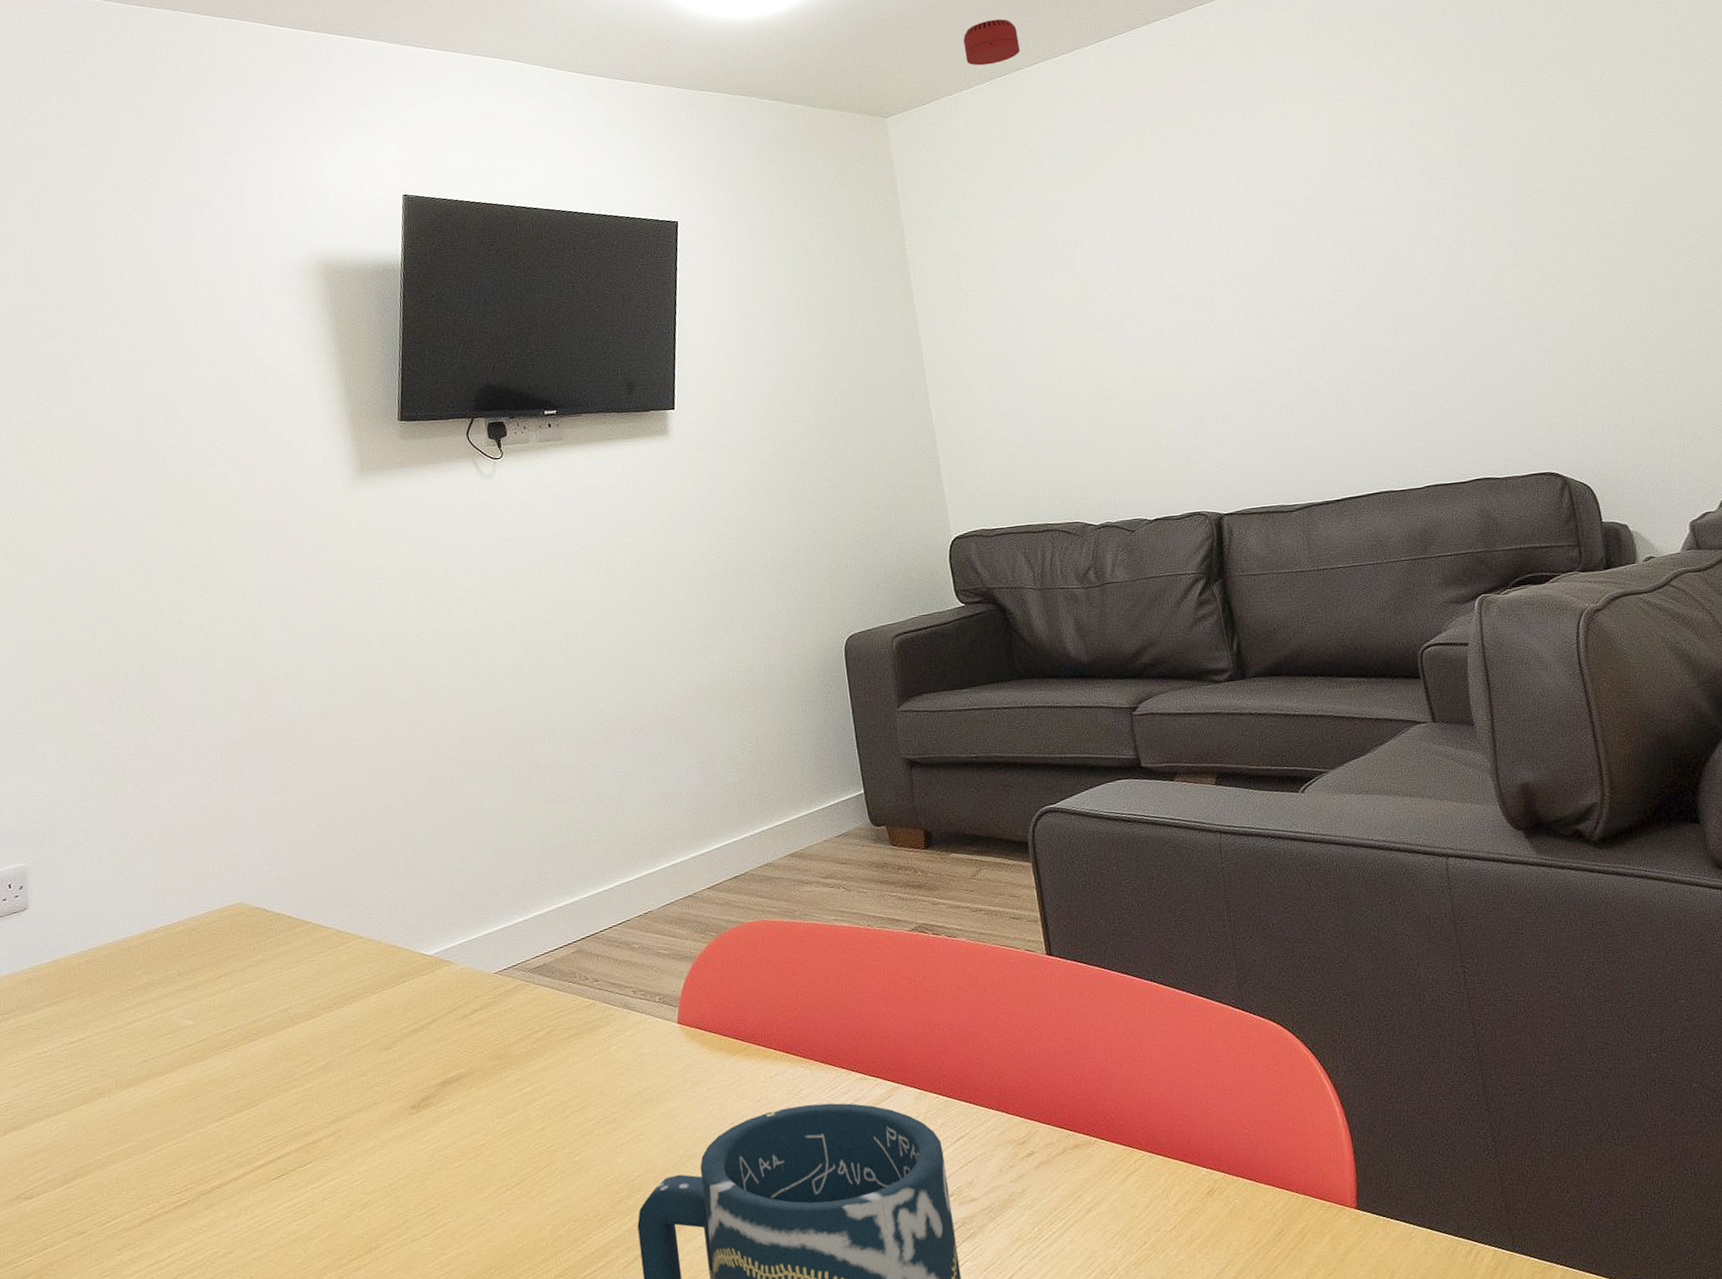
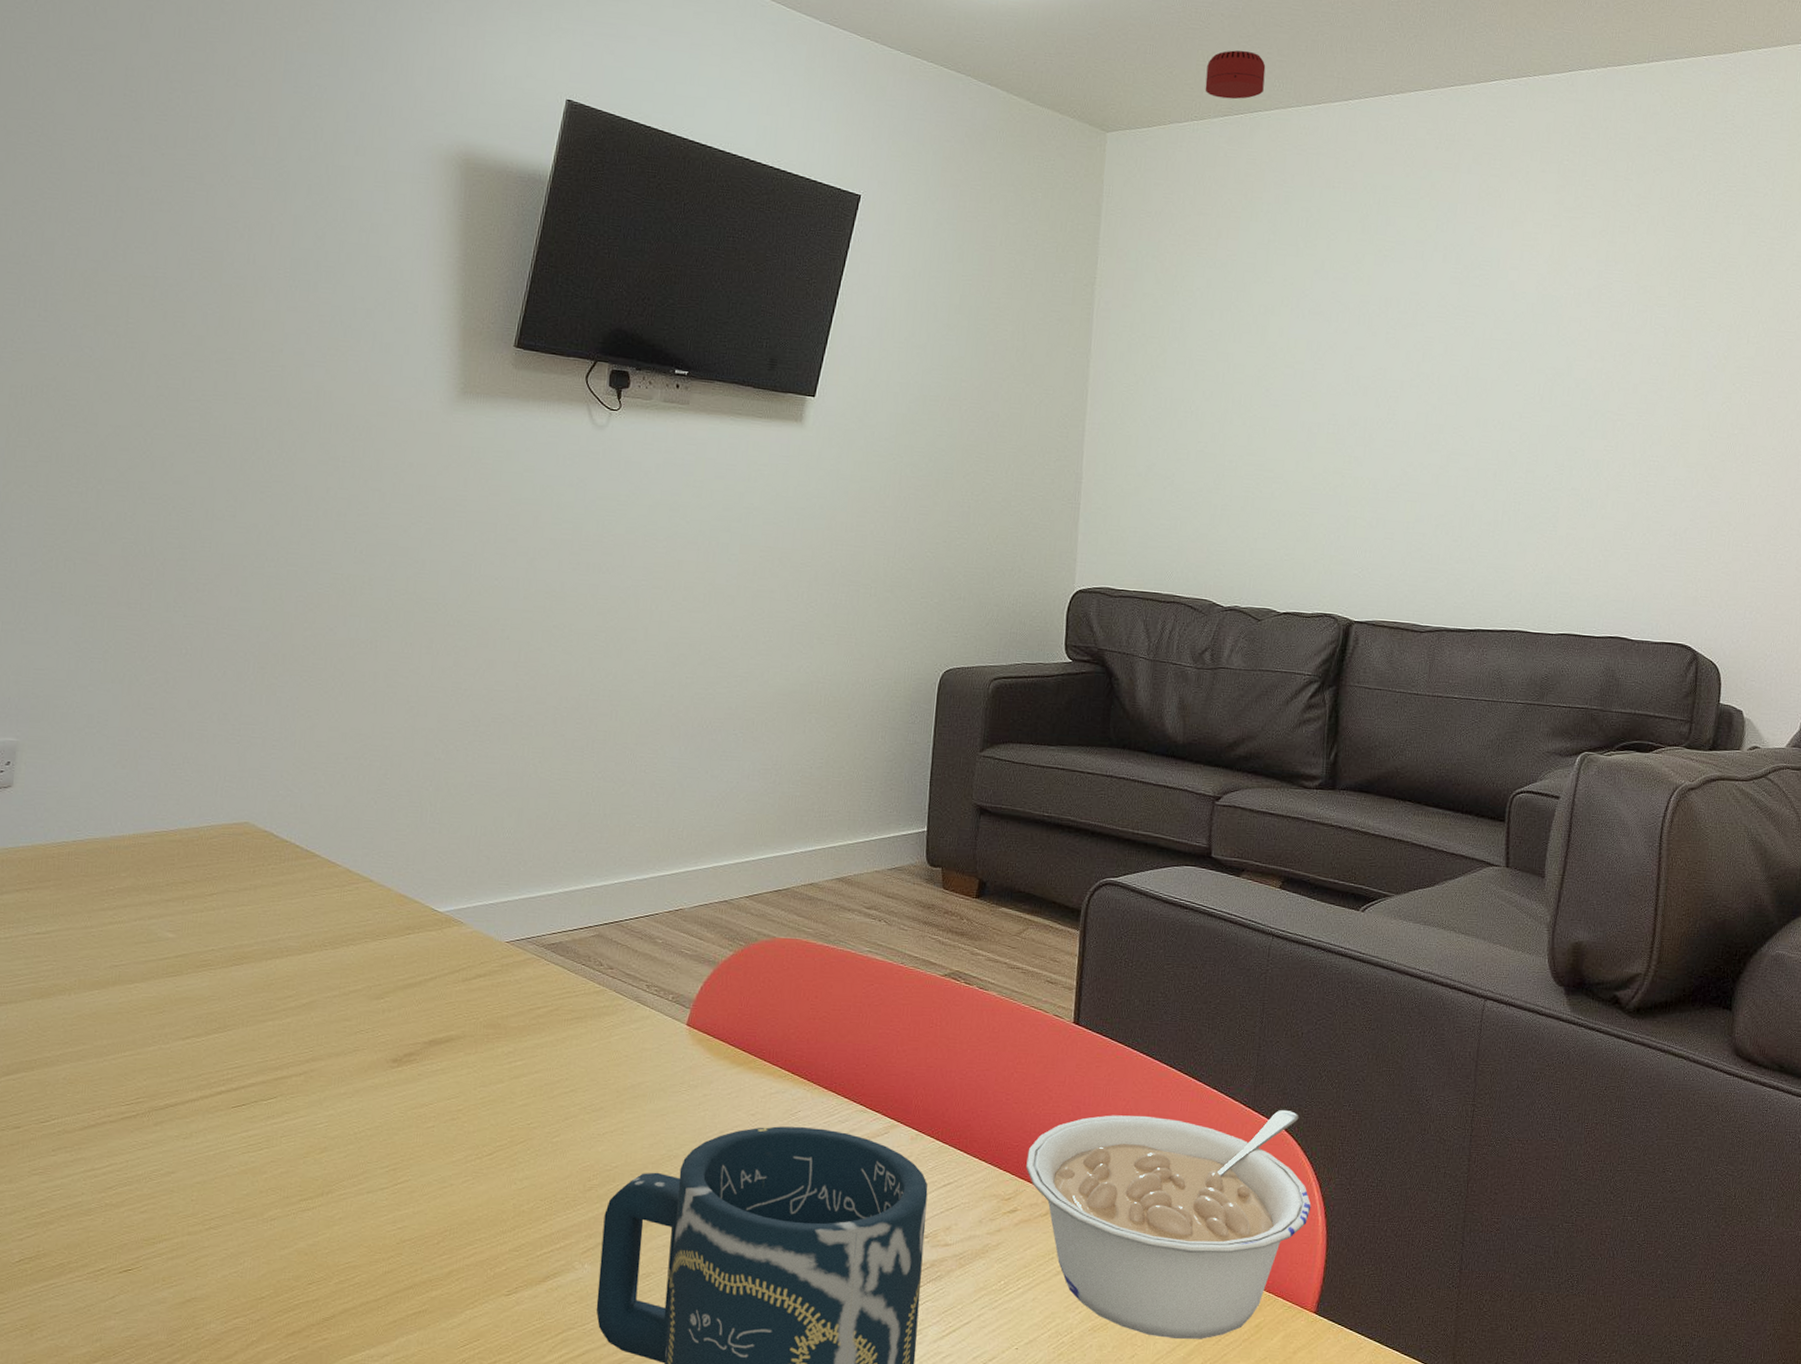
legume: none [1031,1004,1326,1260] -> present [1026,1110,1311,1339]

